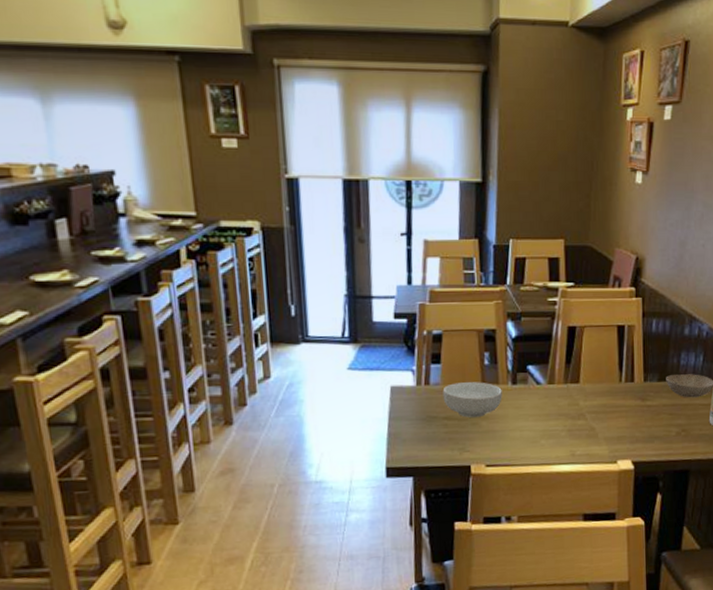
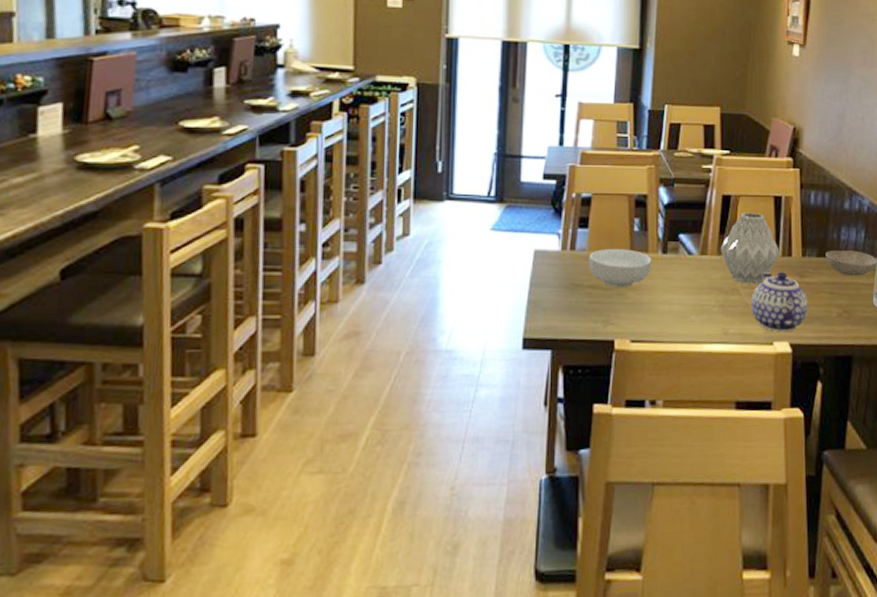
vase: none [566,341,623,410] -> present [720,212,780,284]
teapot: none [596,397,650,451] -> present [751,272,808,332]

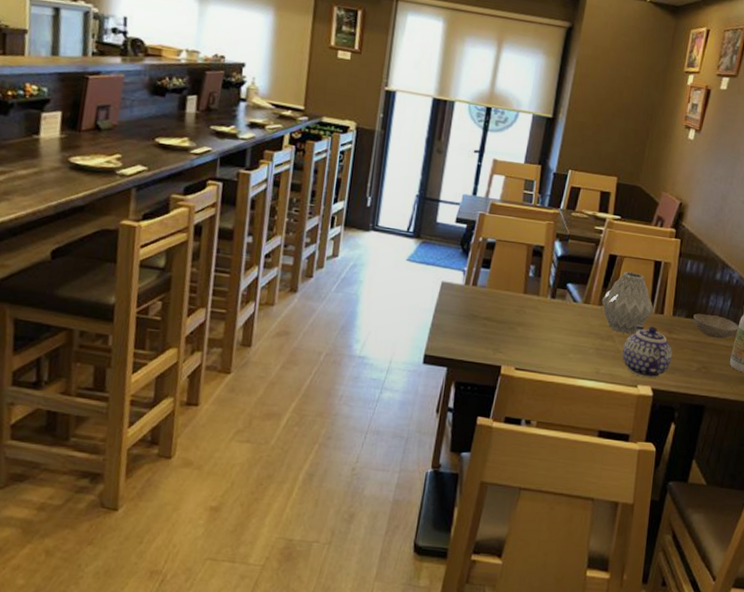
cereal bowl: present [589,249,651,287] -> none [486,288,541,323]

